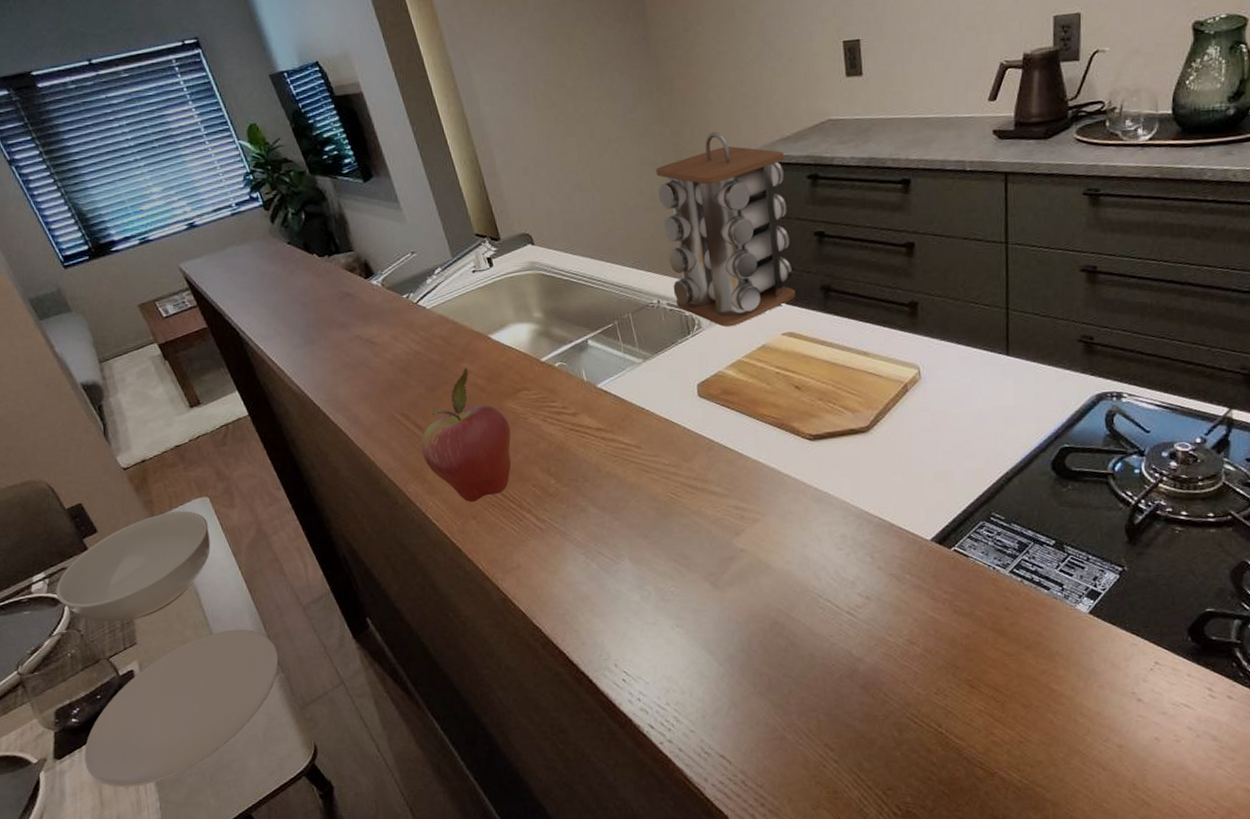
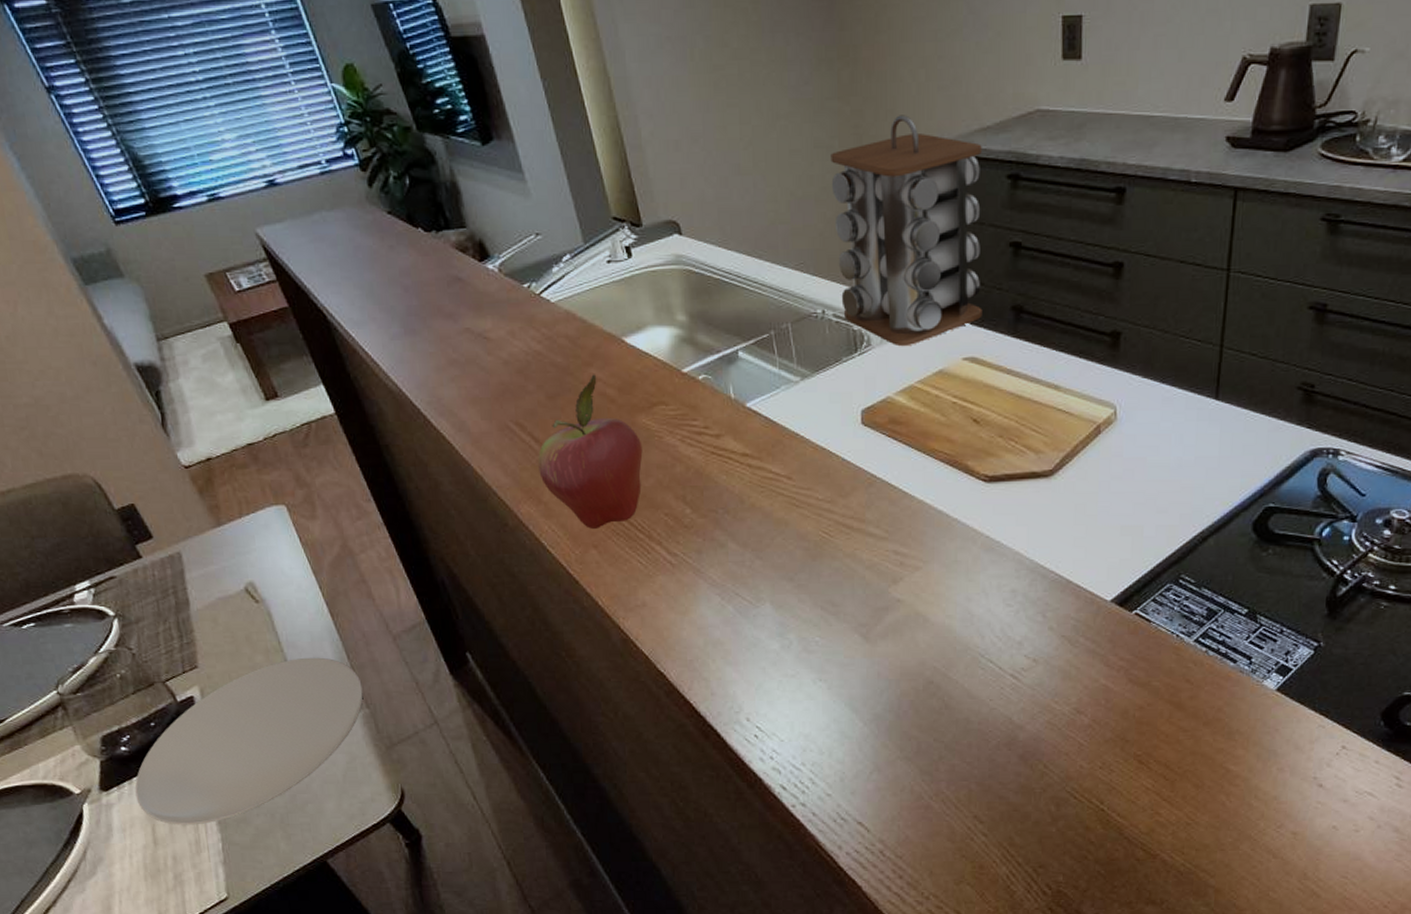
bowl: present [56,511,211,623] -> none [103,520,287,641]

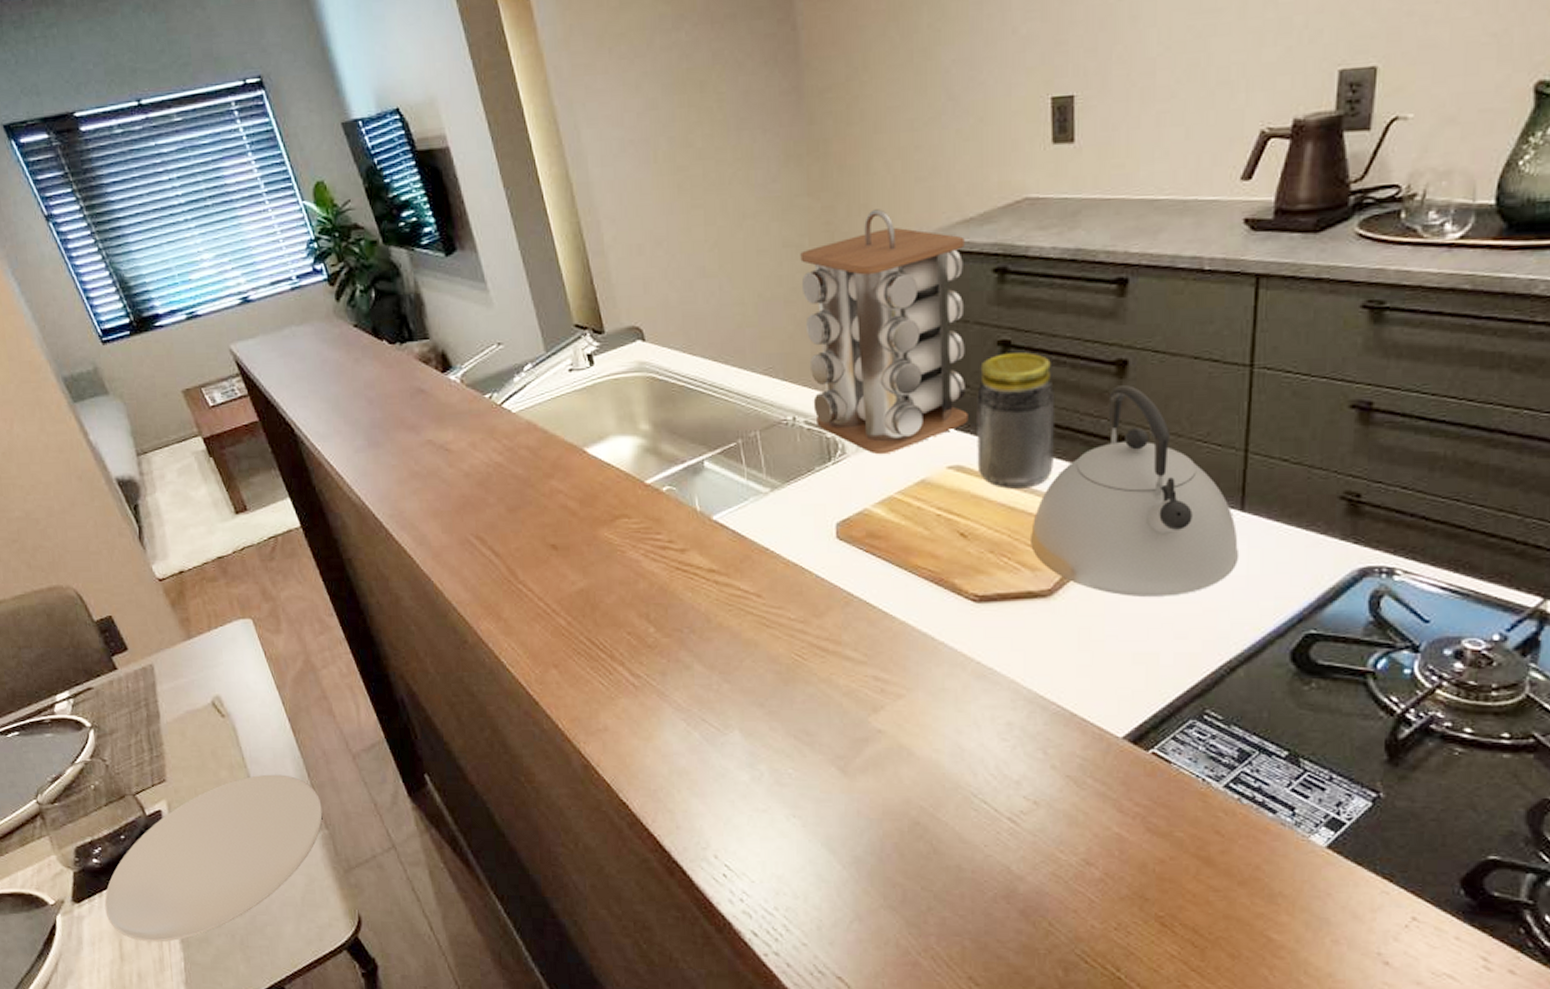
fruit: present [537,374,643,529] -> none [497,486,605,647]
jar: none [989,254,1060,380] -> present [977,352,1056,490]
kettle: none [1035,286,1213,476] -> present [1031,385,1240,597]

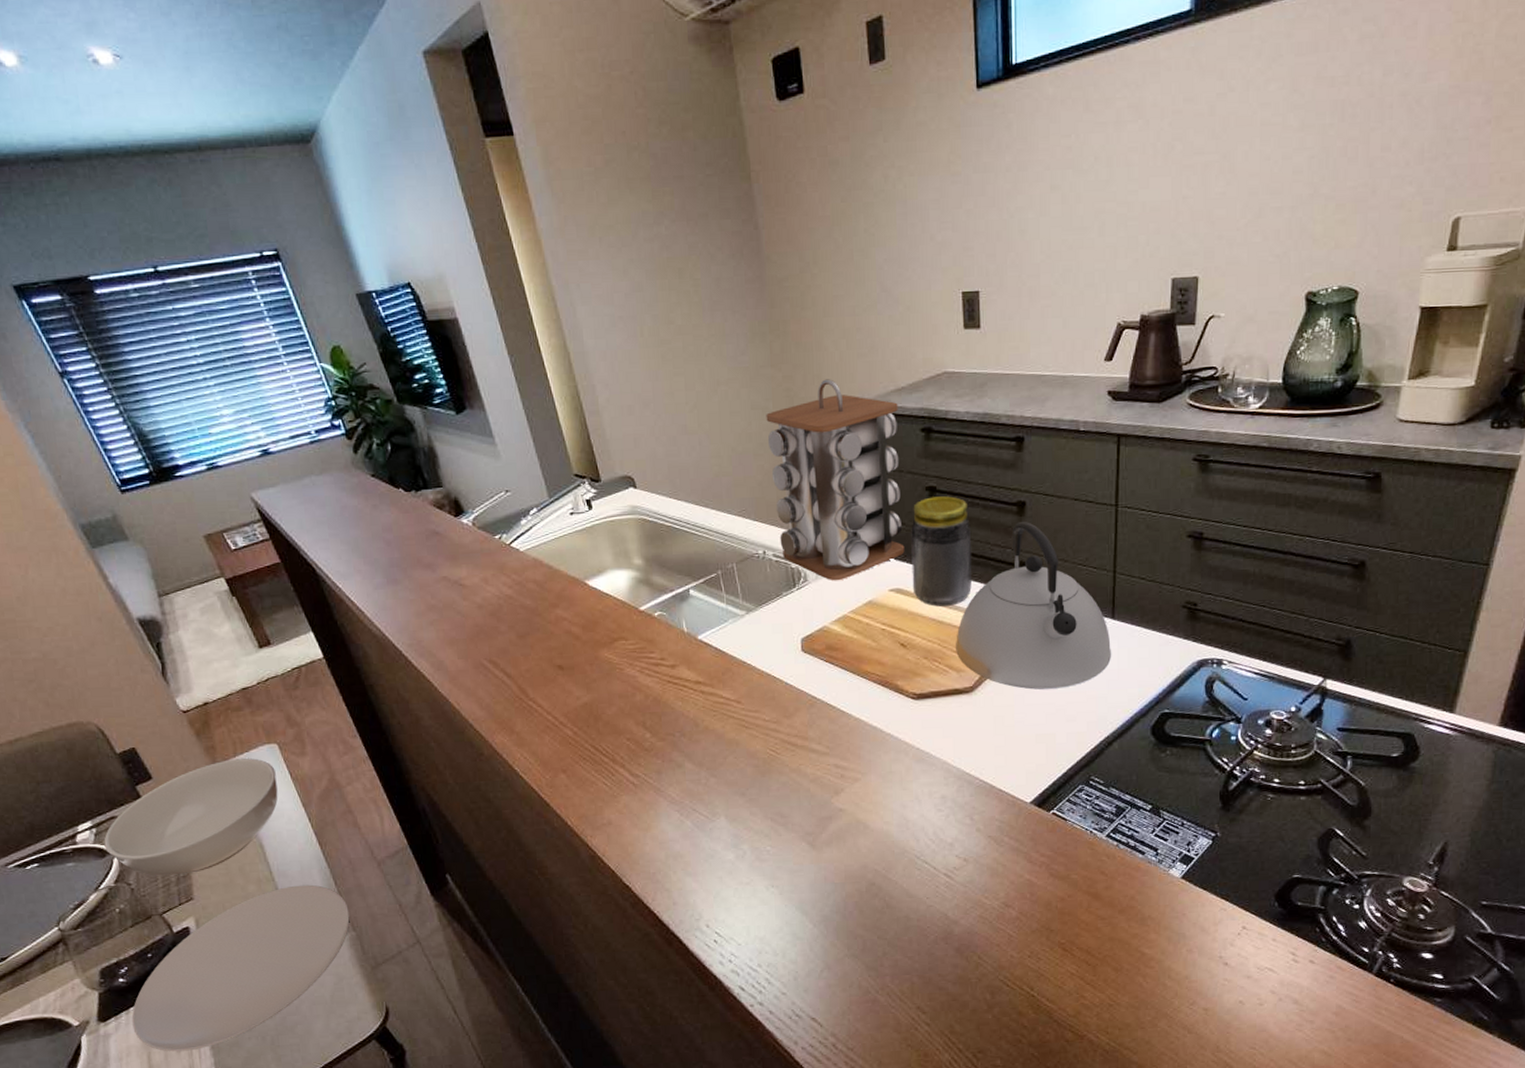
bowl: none [80,633,252,754] -> present [104,758,278,876]

